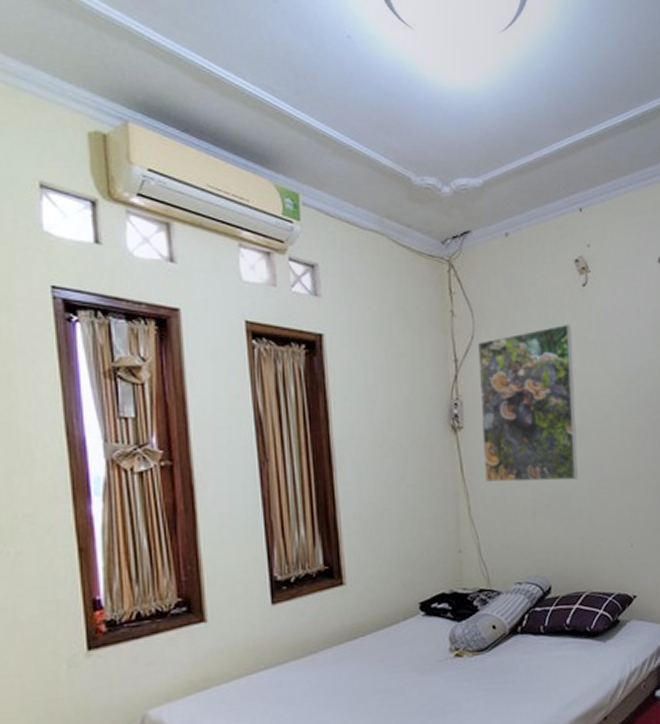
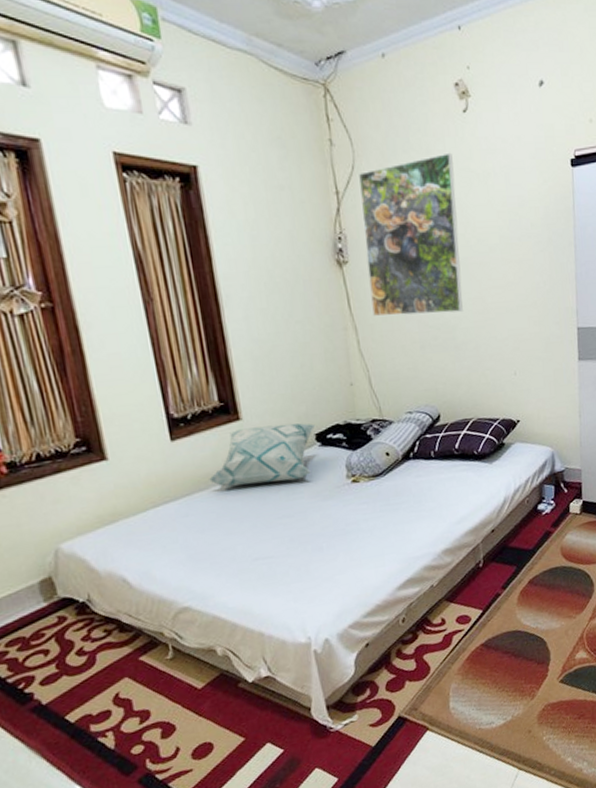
decorative pillow: none [307,590,421,656] -> present [209,423,316,487]

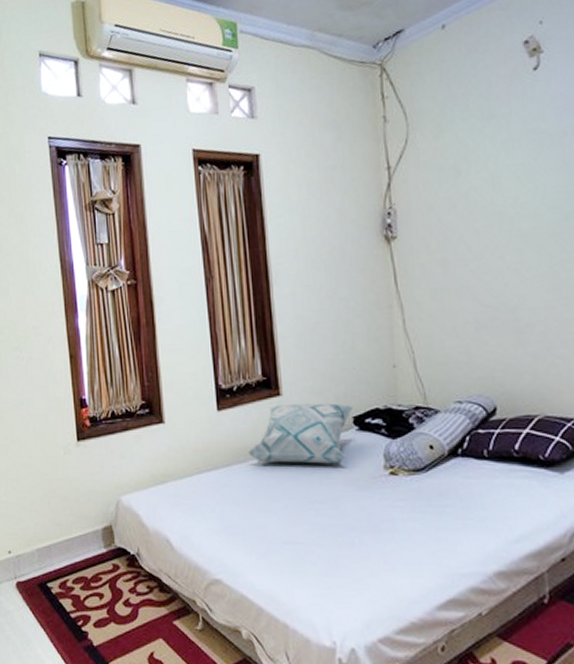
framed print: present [359,152,463,317] -> none [412,114,528,294]

